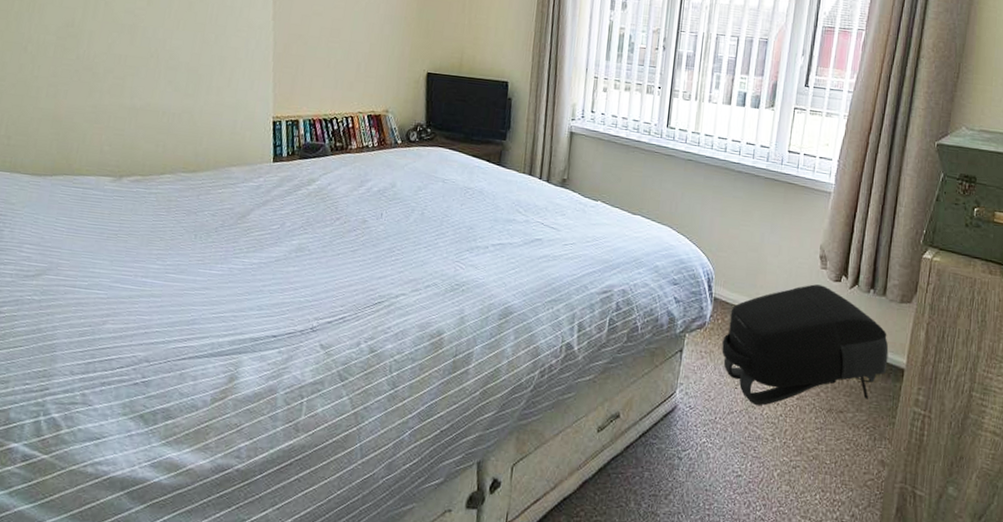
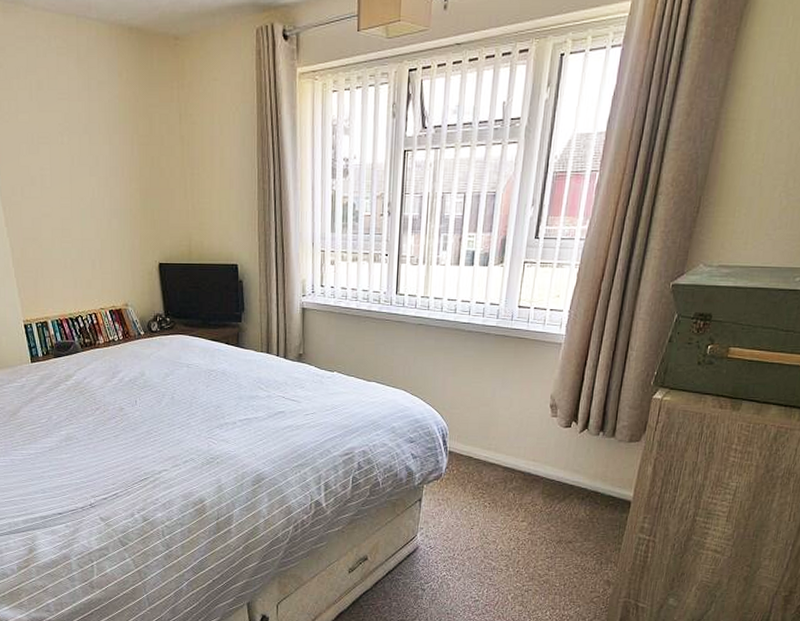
backpack: present [722,284,889,406] -> none [458,432,617,542]

